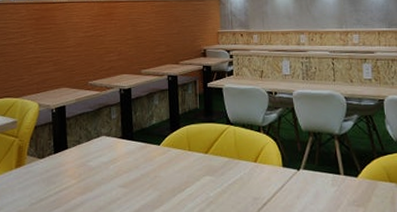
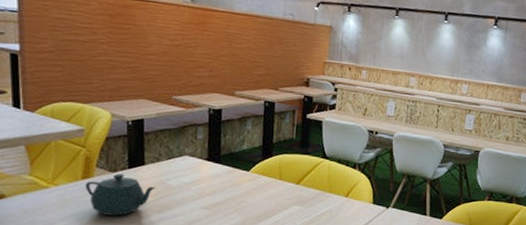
teapot: none [18,159,79,201] -> present [85,173,157,216]

